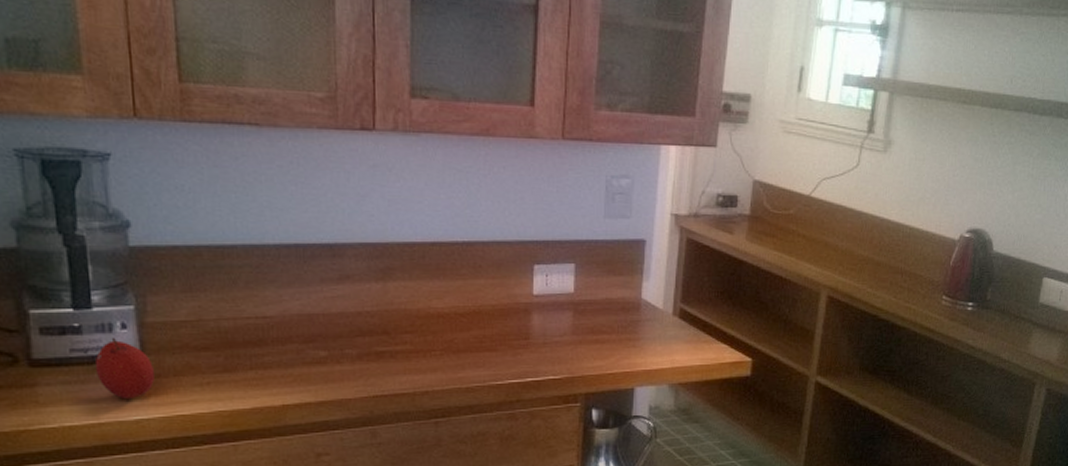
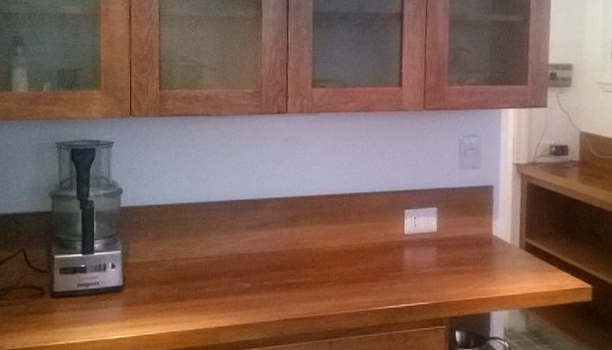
fruit: present [94,337,155,400] -> none [92,274,130,323]

